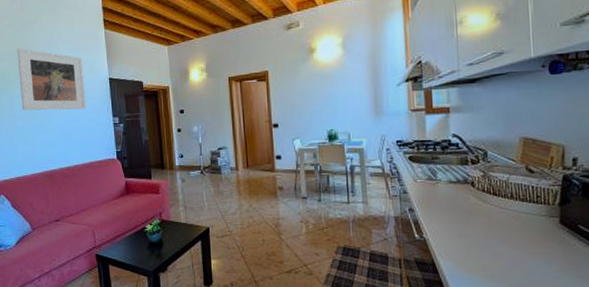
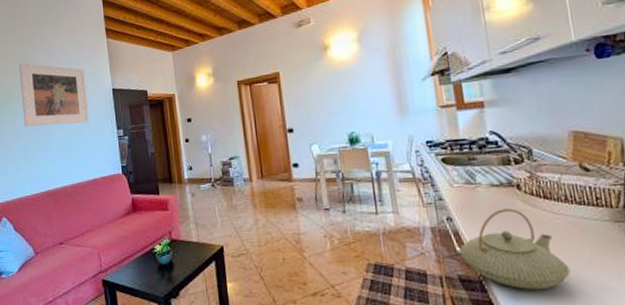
teapot: none [418,202,509,272] -> present [460,208,571,290]

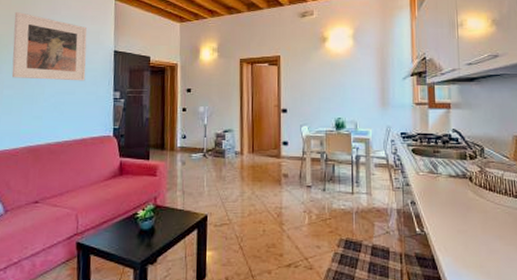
teapot: present [460,208,571,290] -> none [419,197,504,268]

